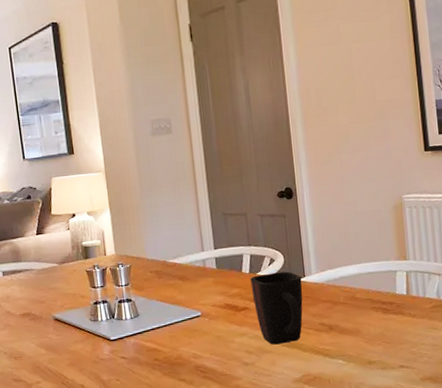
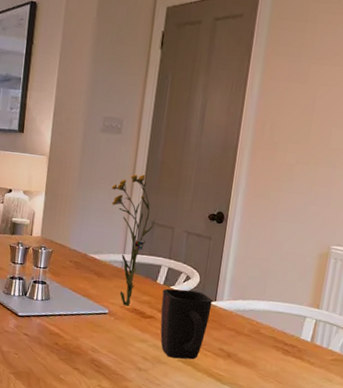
flower: none [175,168,226,304] -> present [111,174,156,307]

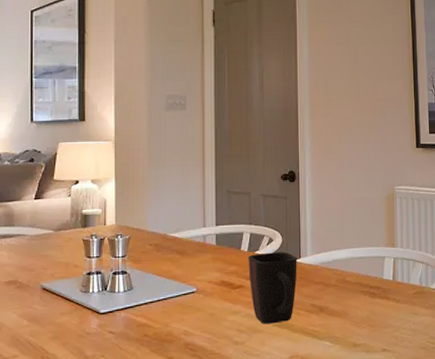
flower: present [111,174,156,307] -> none [183,145,231,281]

